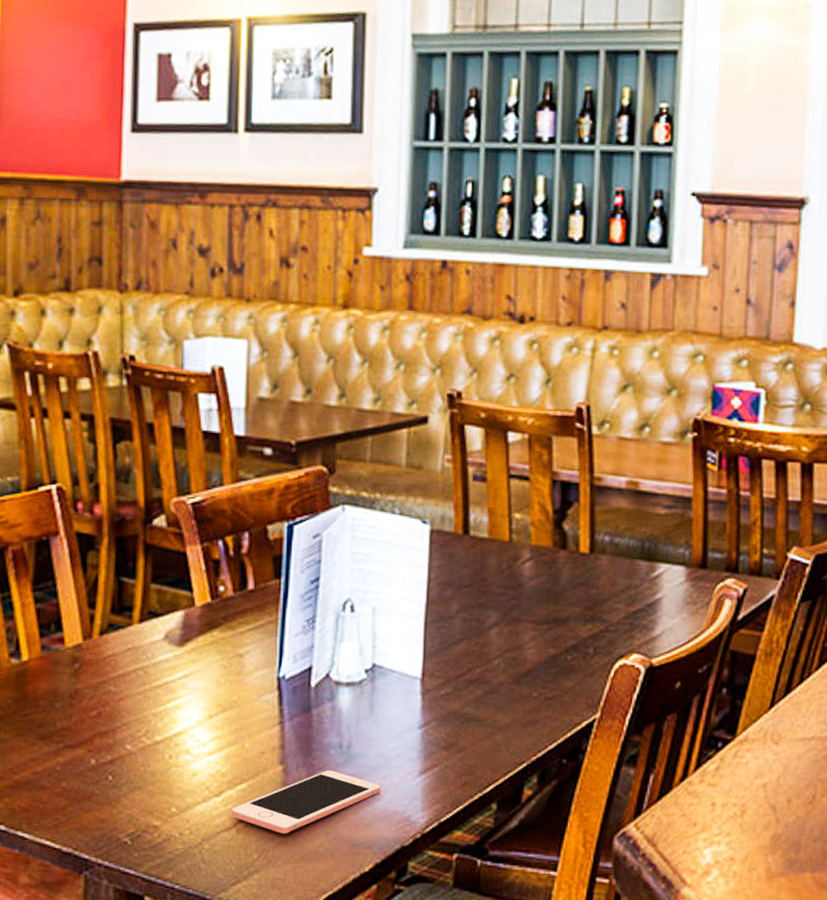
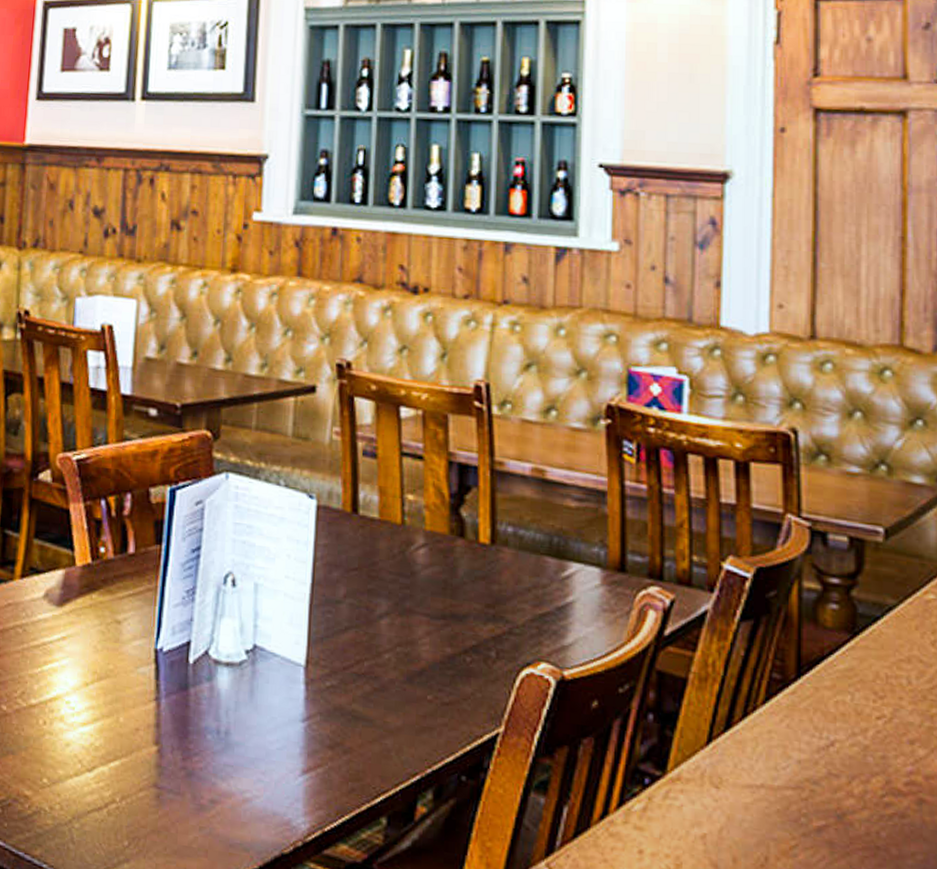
cell phone: present [231,770,381,834] -> none [103,757,260,823]

